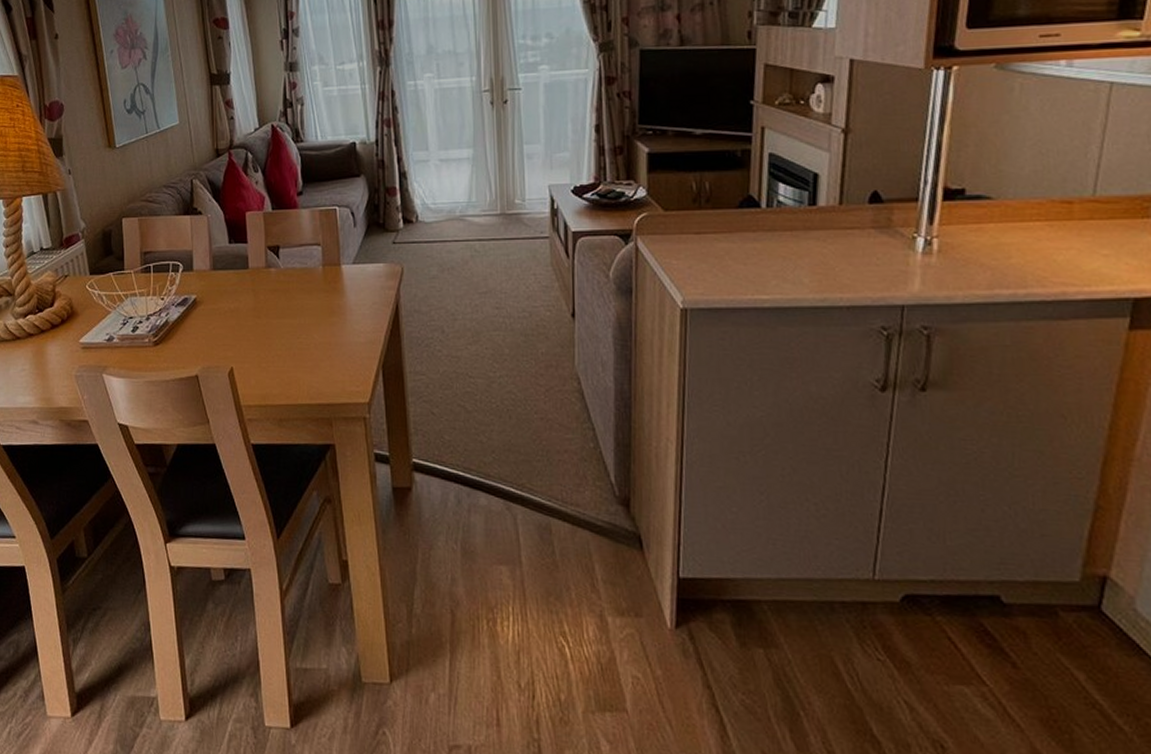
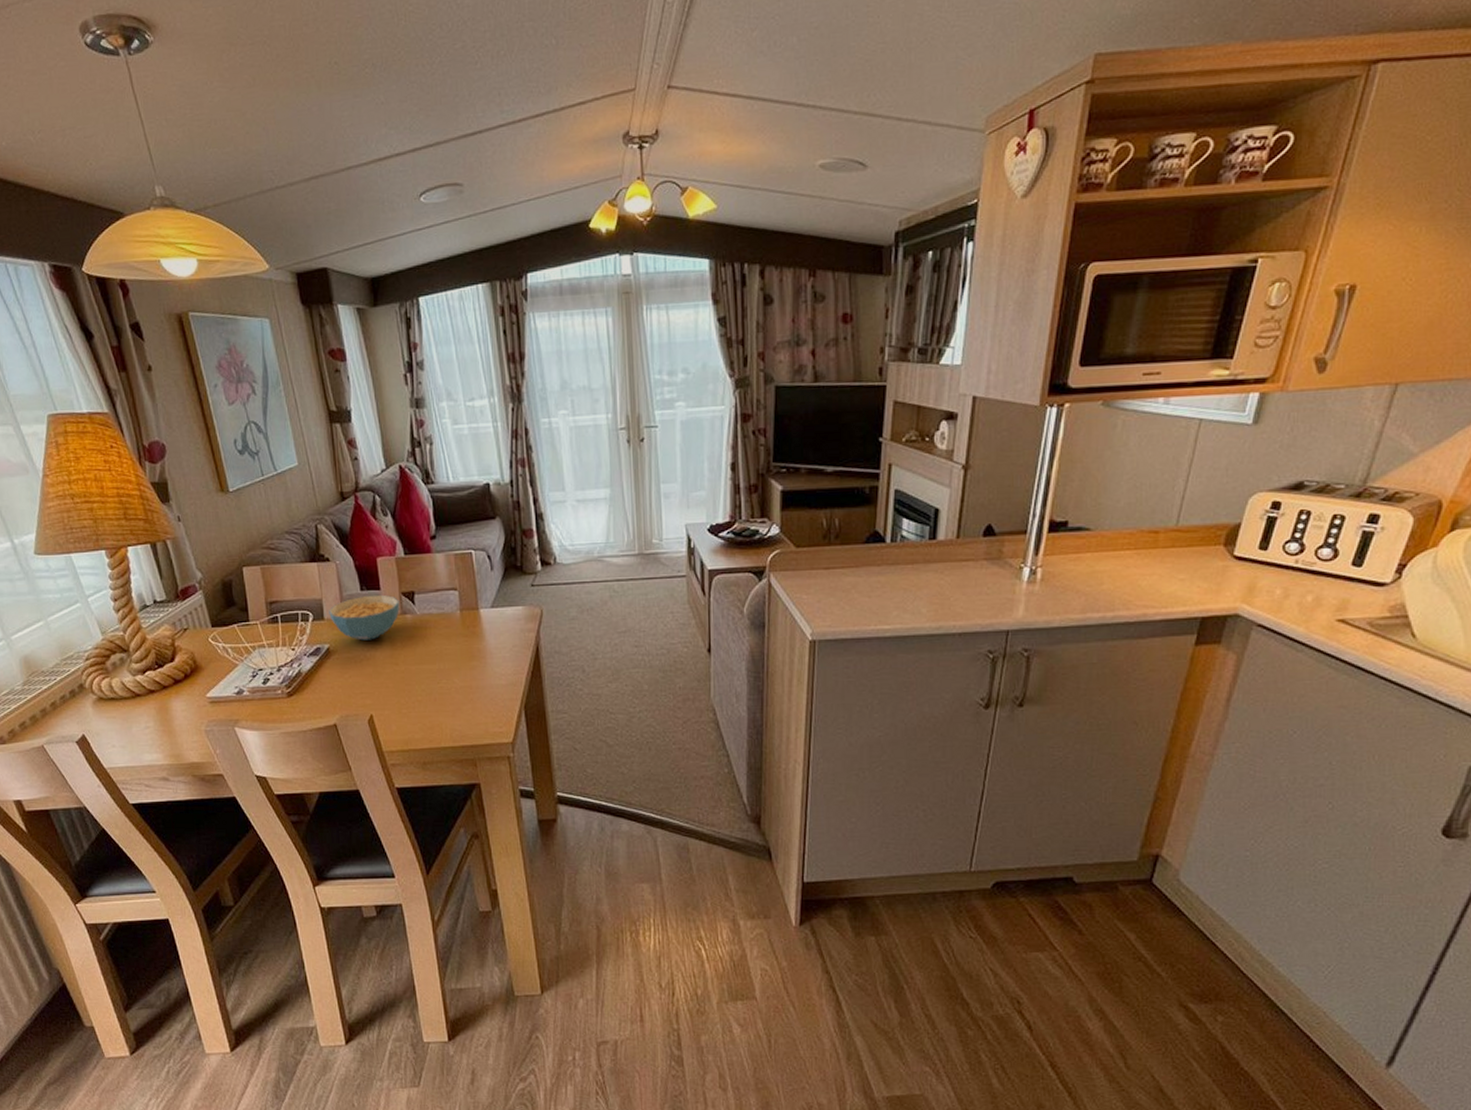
cereal bowl: none [198,248,265,293] -> present [329,594,400,641]

